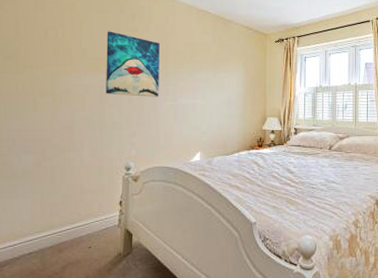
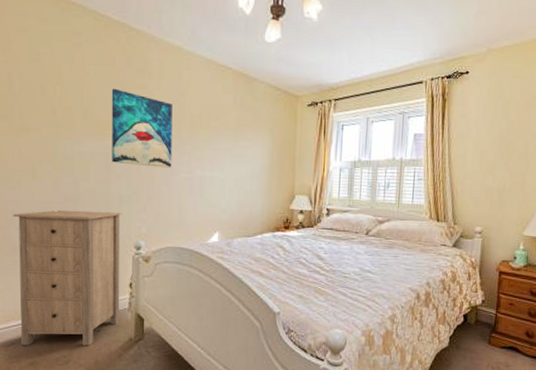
storage cabinet: none [14,137,114,265] -> present [13,209,122,346]

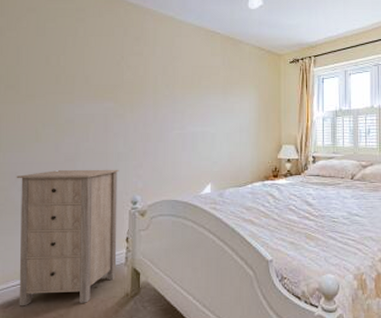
wall art: present [111,88,172,168] -> none [110,56,166,125]

